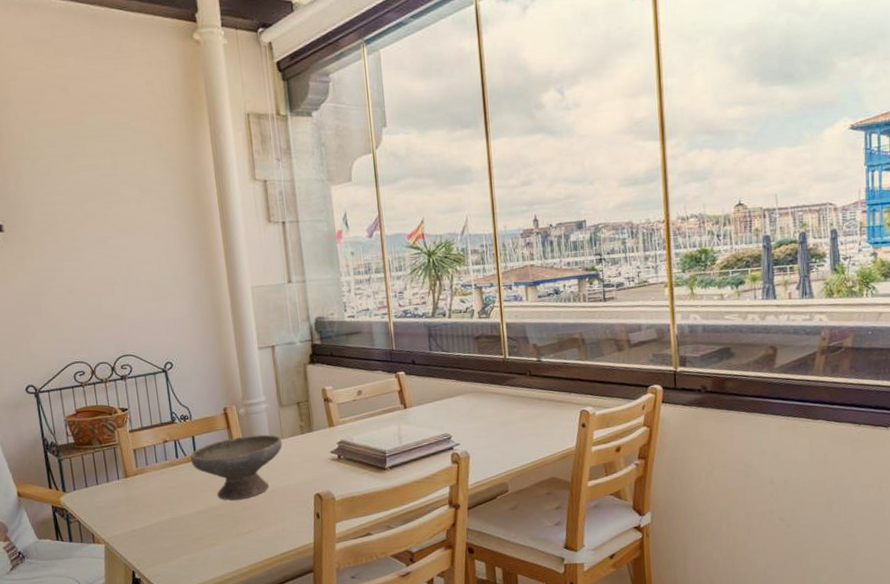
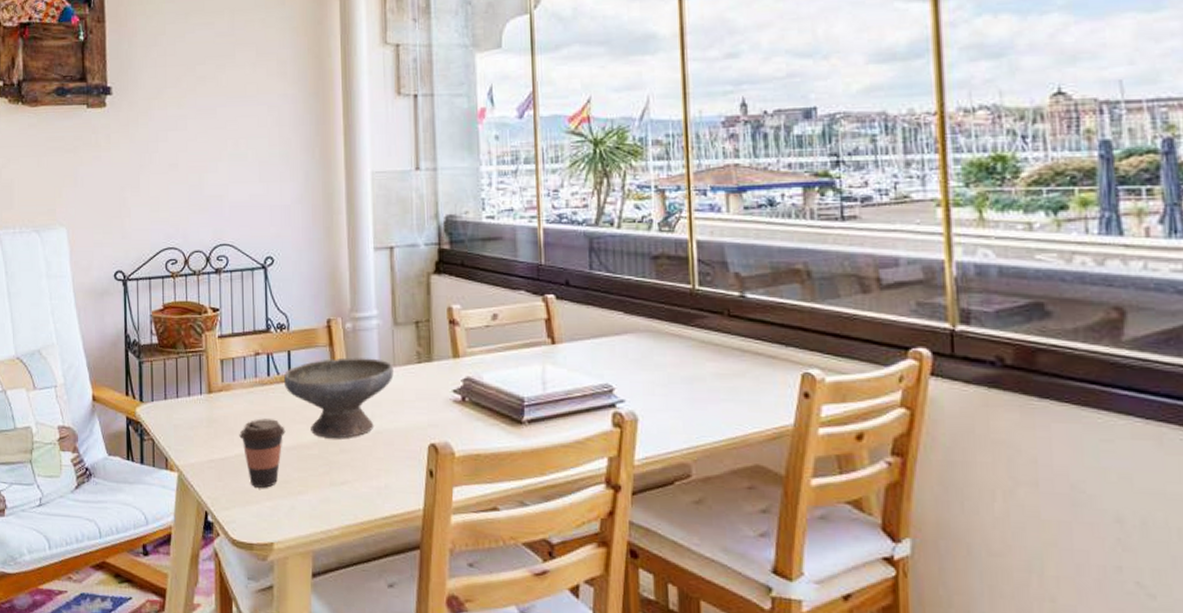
coffee cup: none [156,491,196,546] -> present [239,419,286,488]

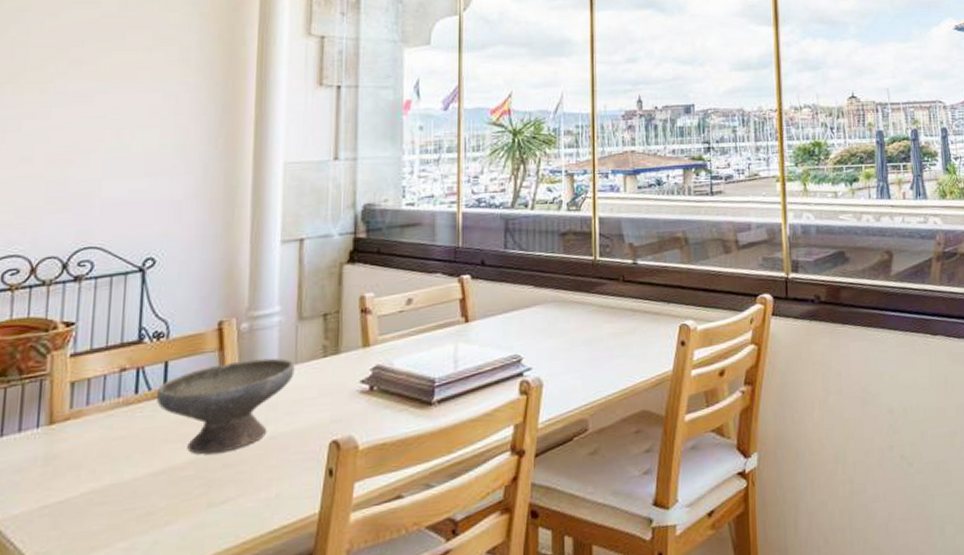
coffee cup: present [239,419,286,488] -> none [88,443,154,528]

